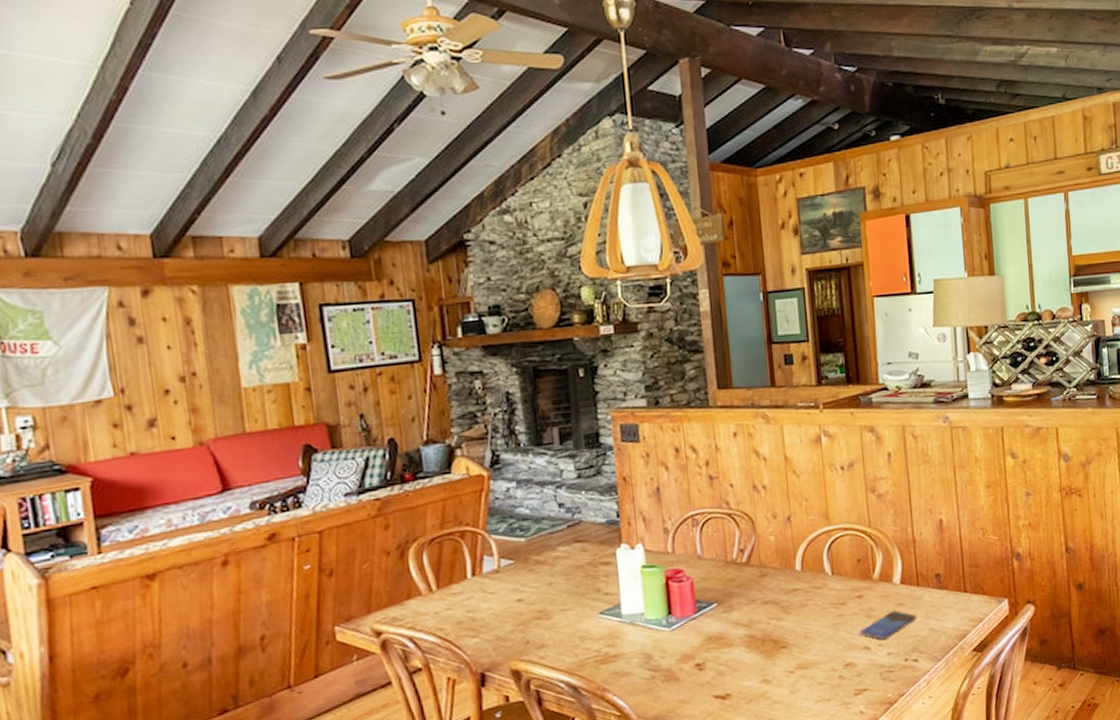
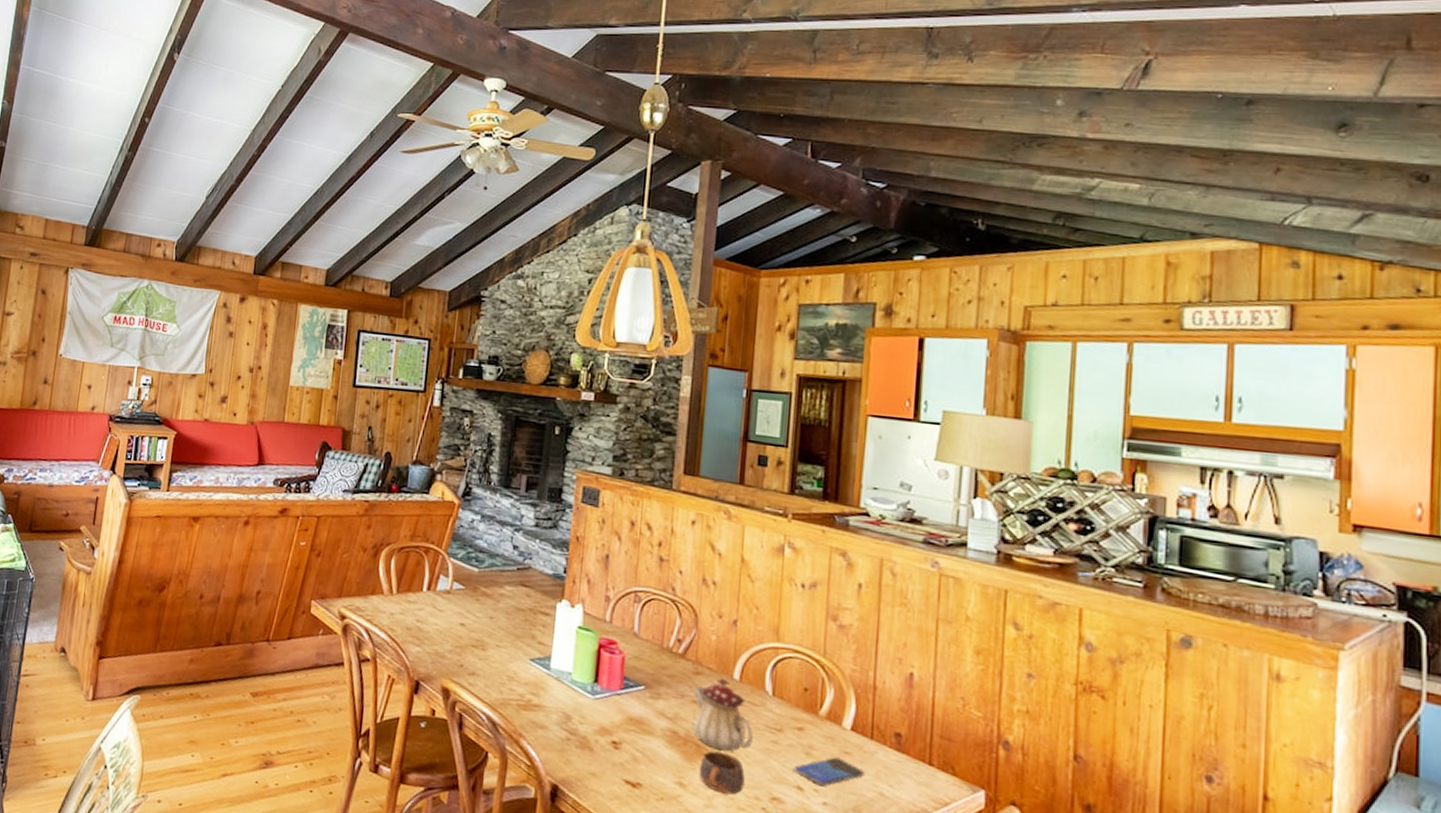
teapot: none [762,572,823,640] -> present [692,678,754,752]
cup: none [779,639,821,677] -> present [699,750,745,795]

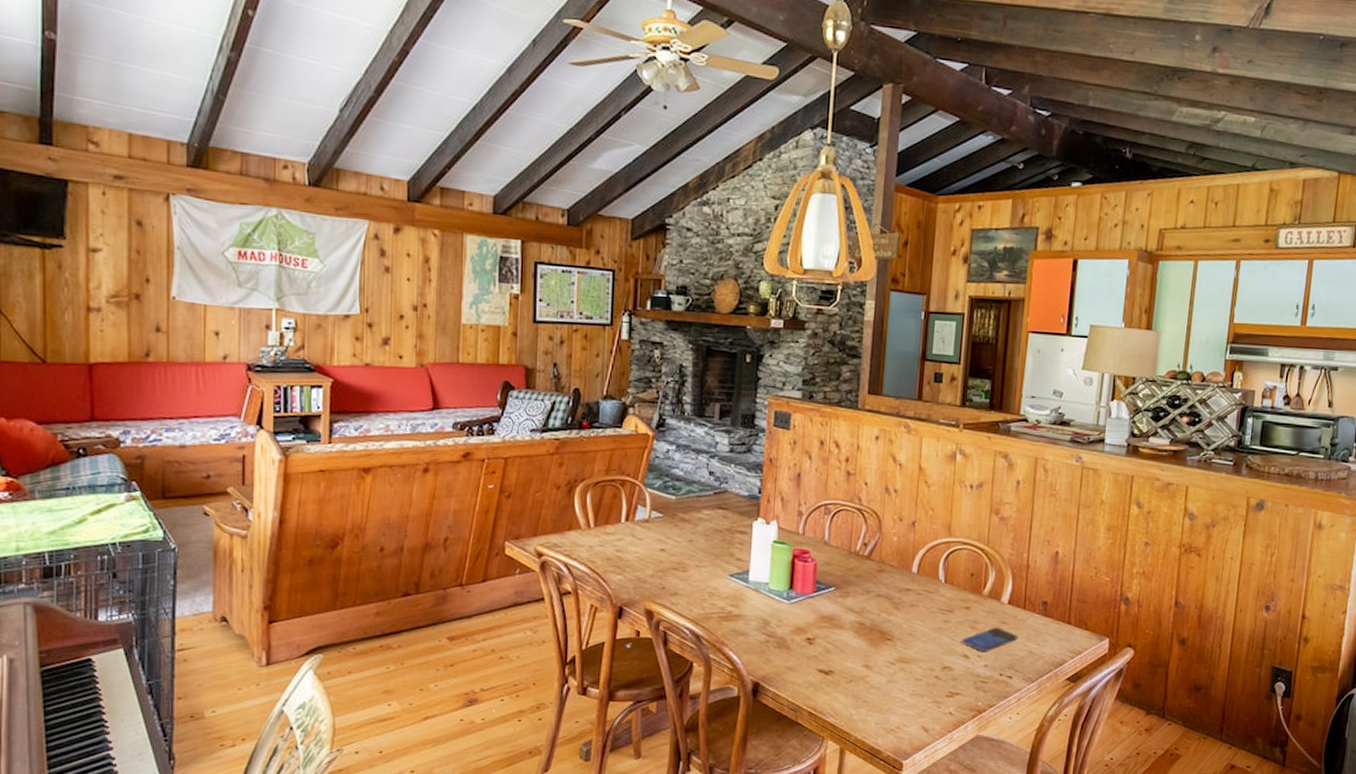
teapot: present [692,678,754,752] -> none [877,572,929,634]
cup: present [699,750,745,795] -> none [882,635,921,669]

